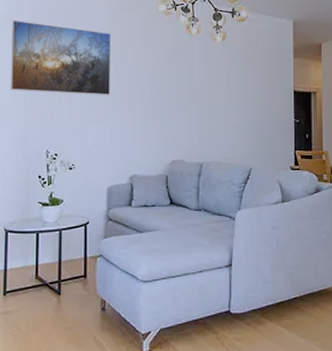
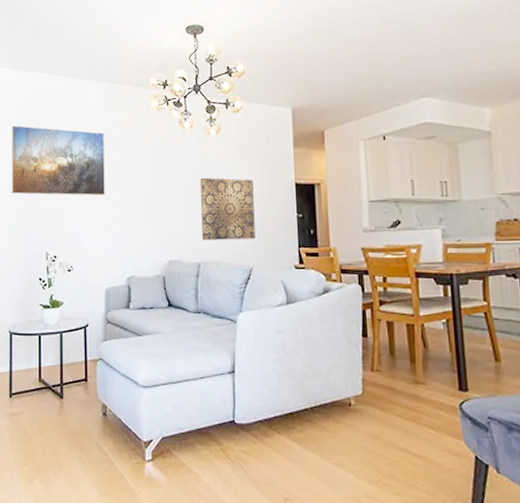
wall art: none [204,82,256,142] -> present [200,177,256,241]

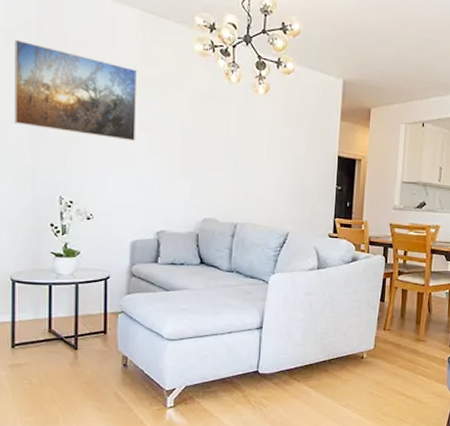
wall art: present [200,177,256,241] -> none [240,137,297,205]

